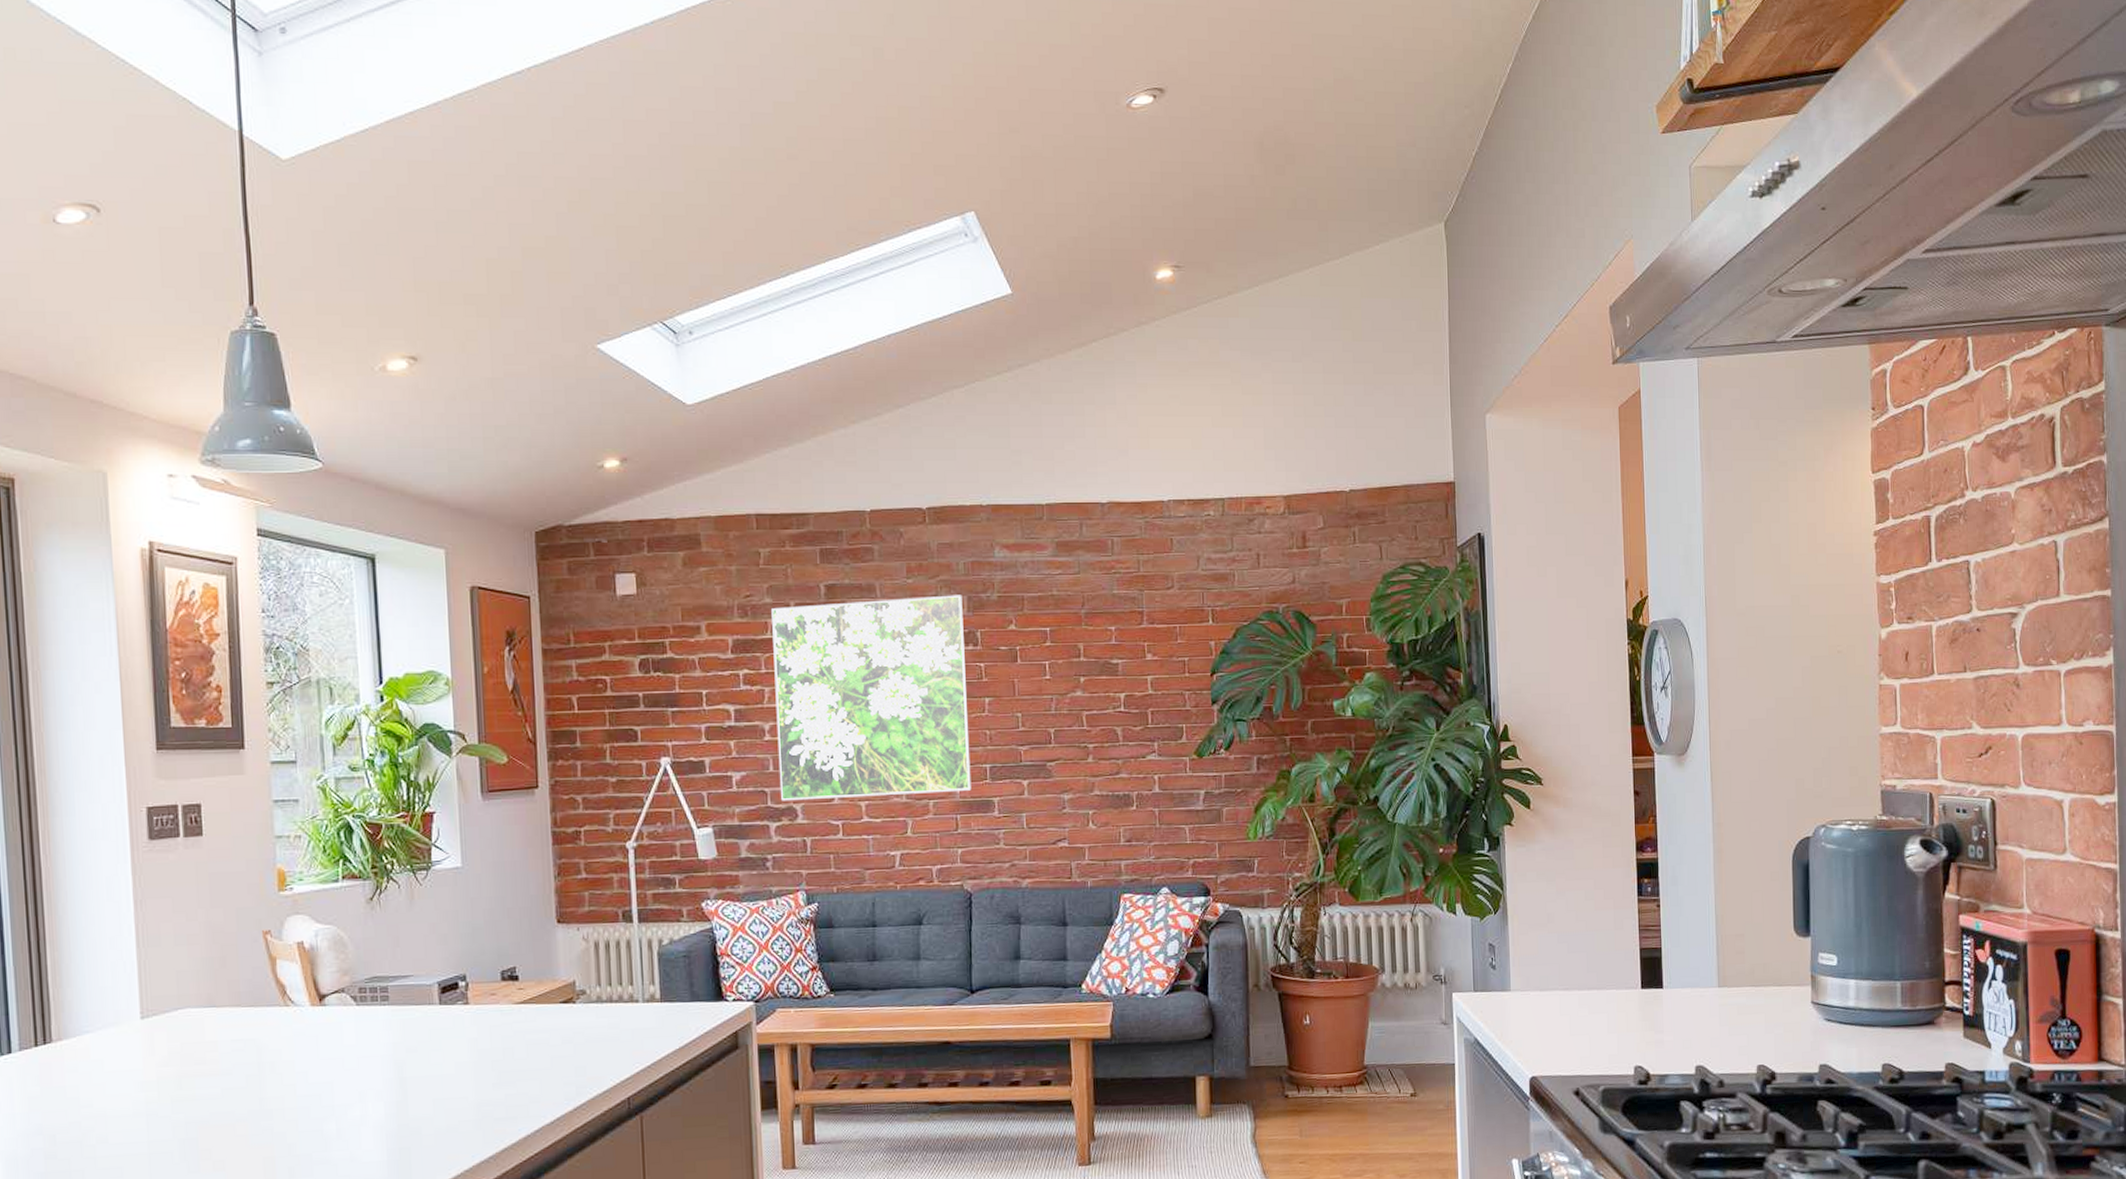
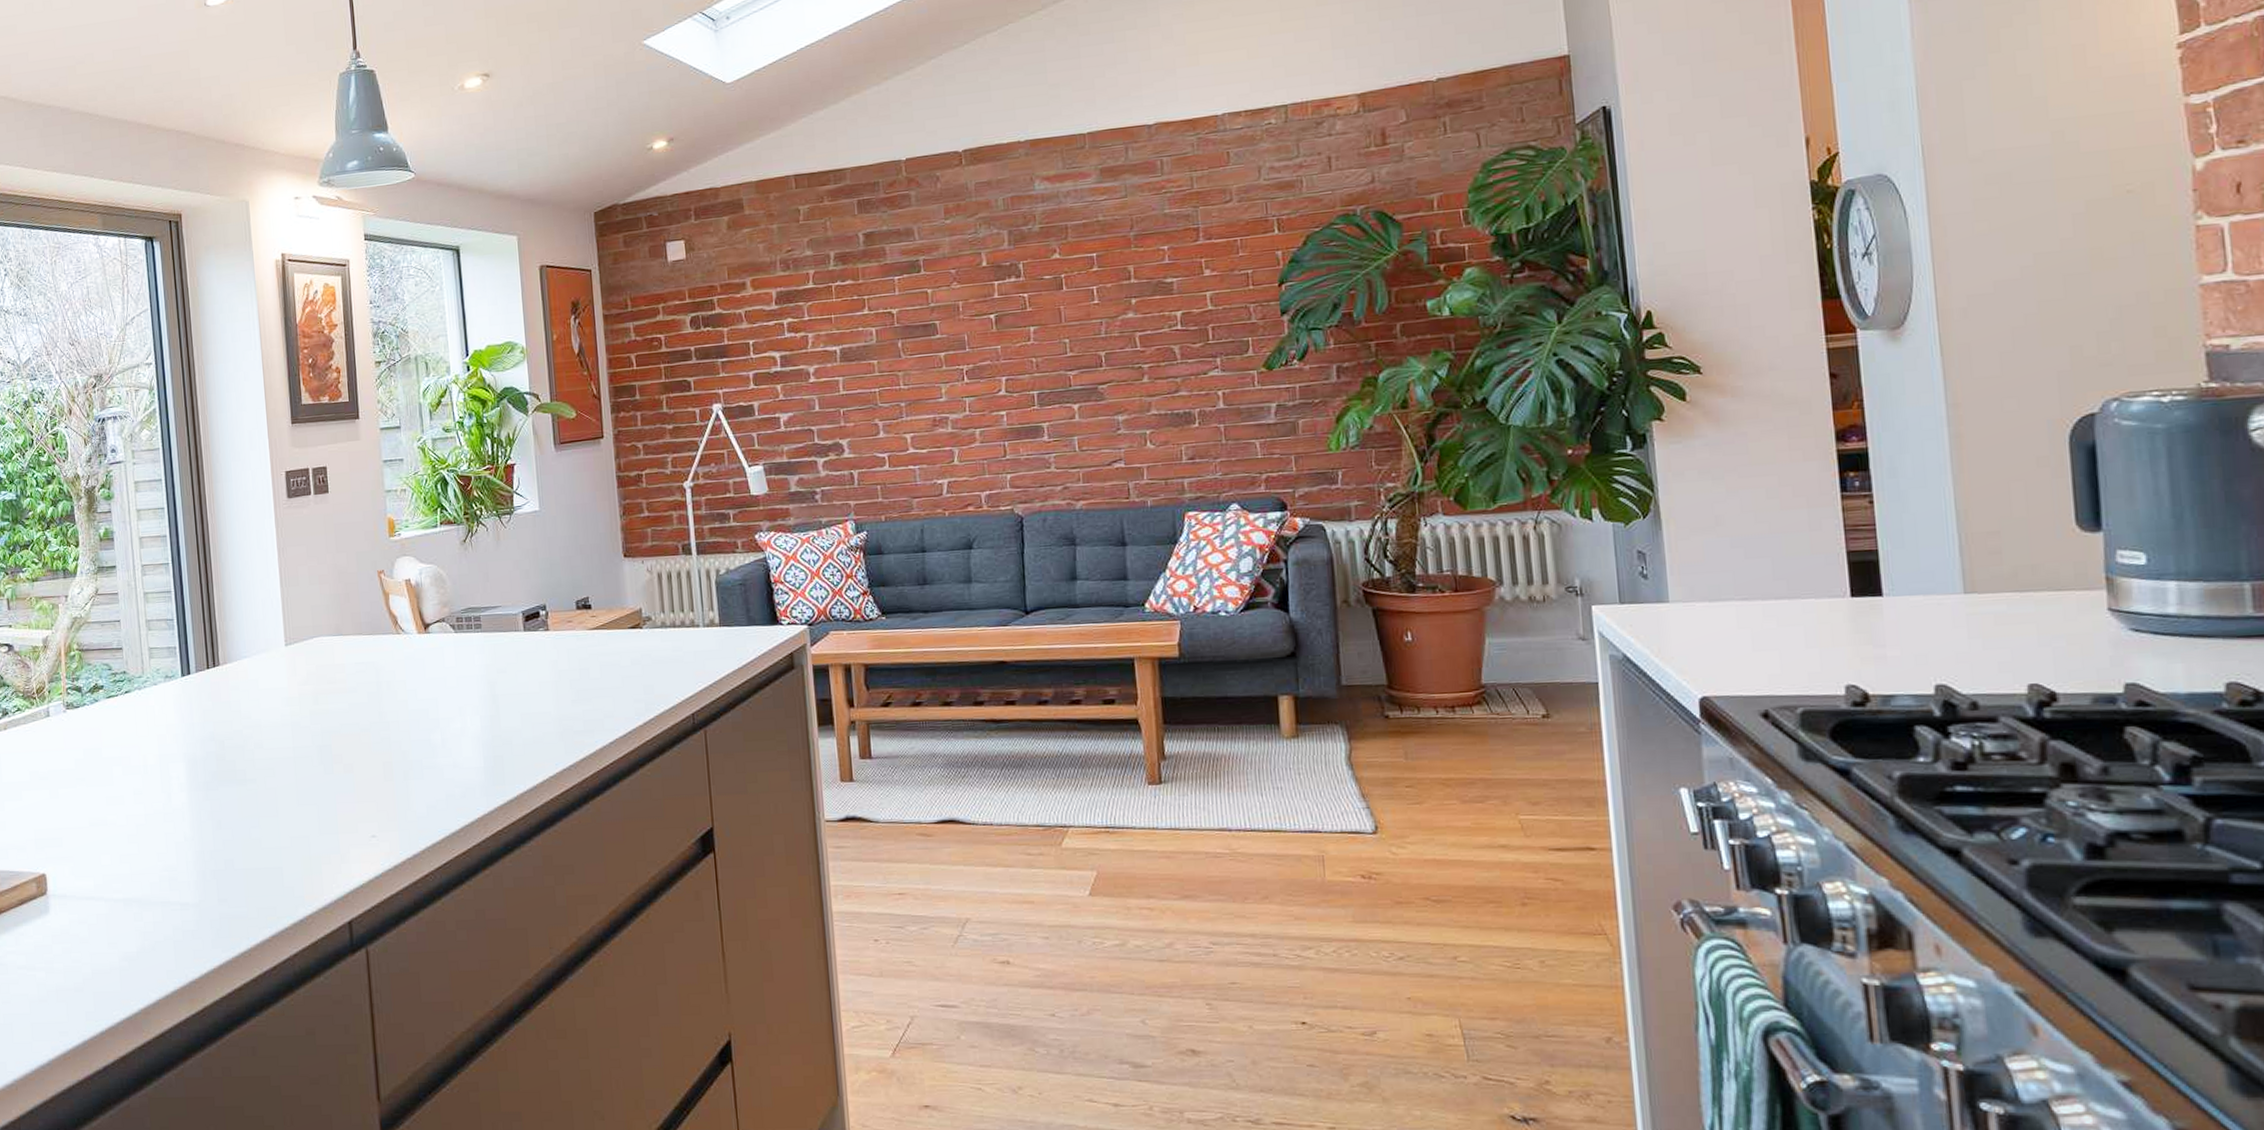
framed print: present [771,595,972,801] -> none [812,229,1019,438]

